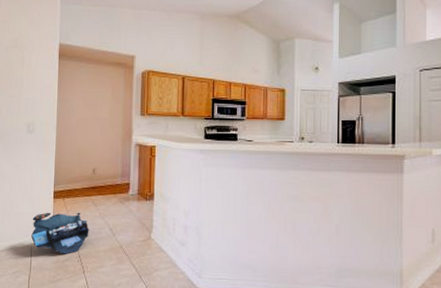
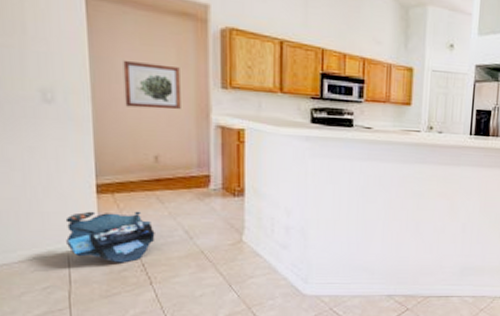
wall art: none [76,99,113,134] -> present [123,60,181,110]

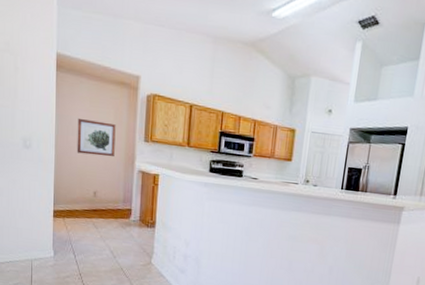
backpack: present [65,211,155,263] -> none [31,230,90,272]

